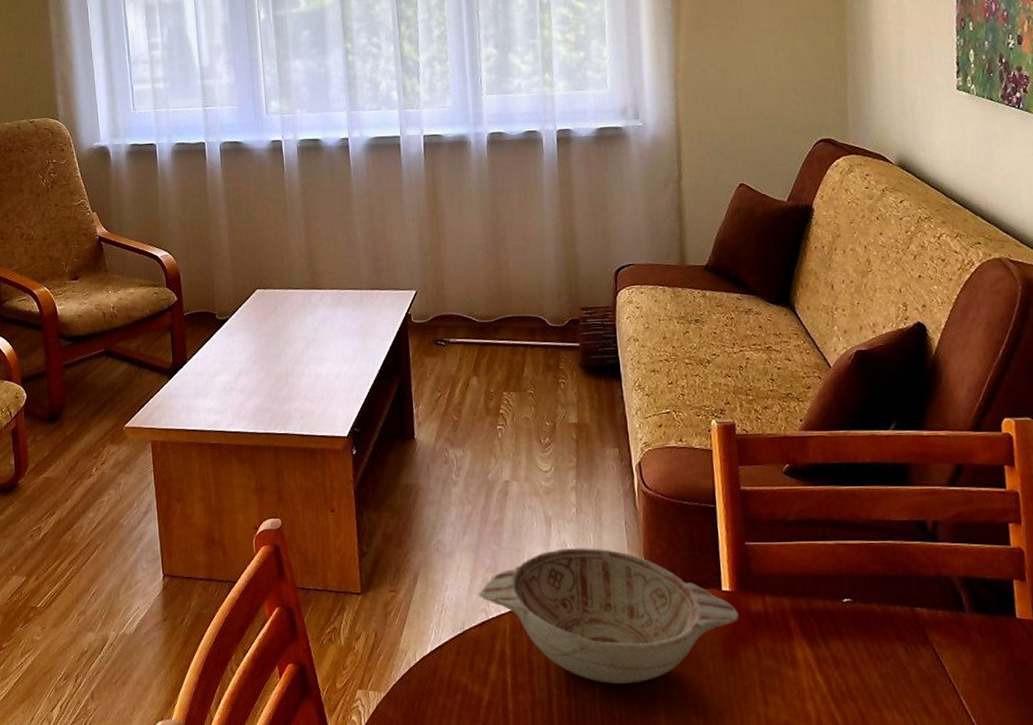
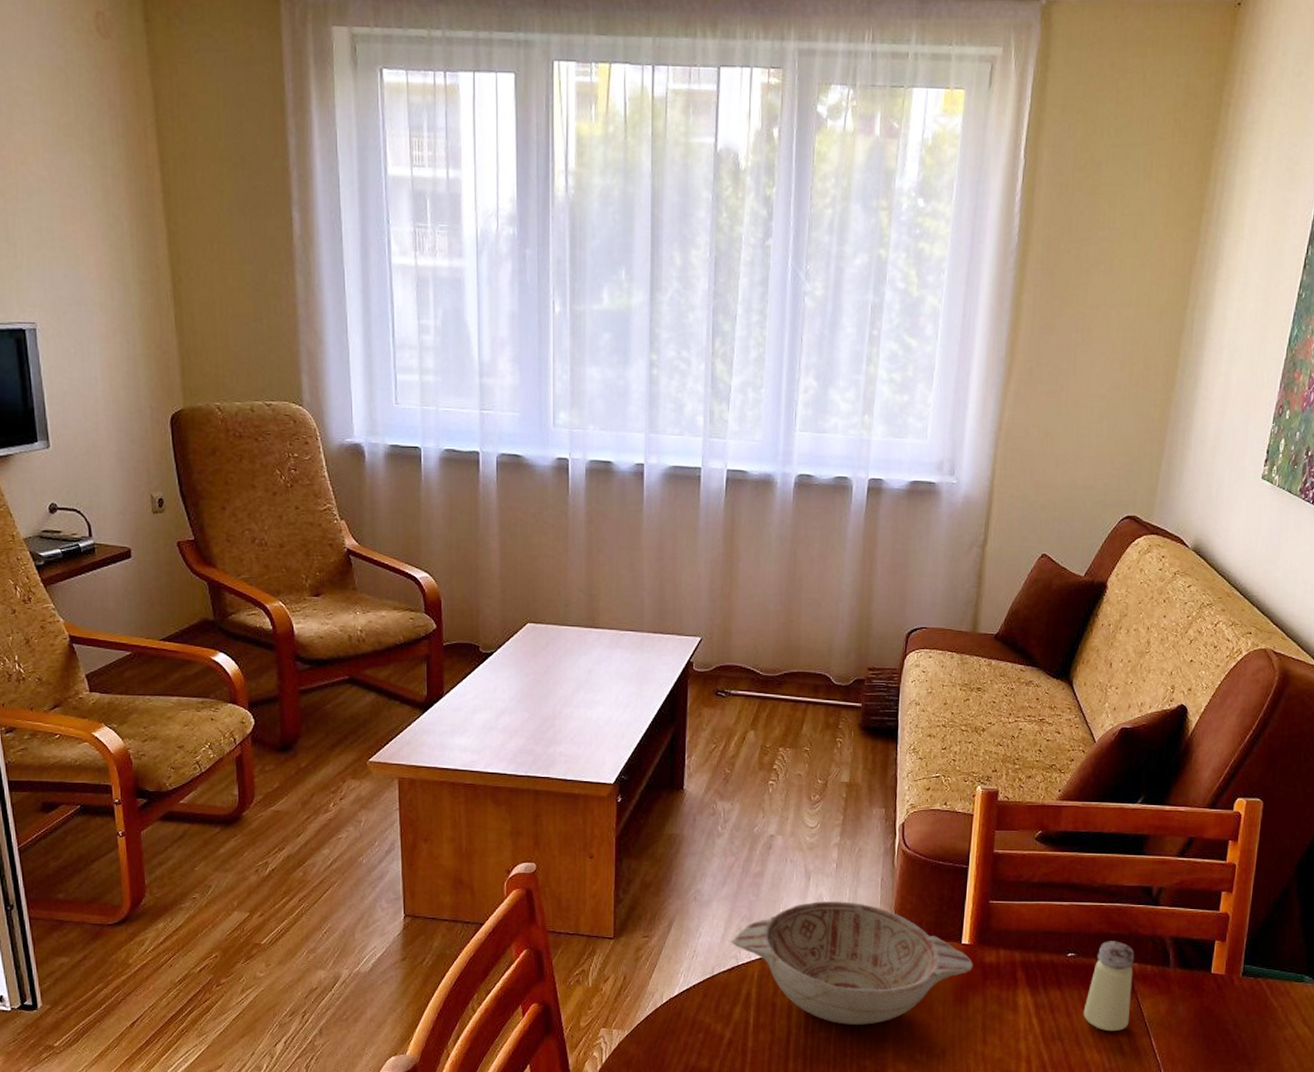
saltshaker: none [873,583,930,689] -> present [1083,941,1135,1032]

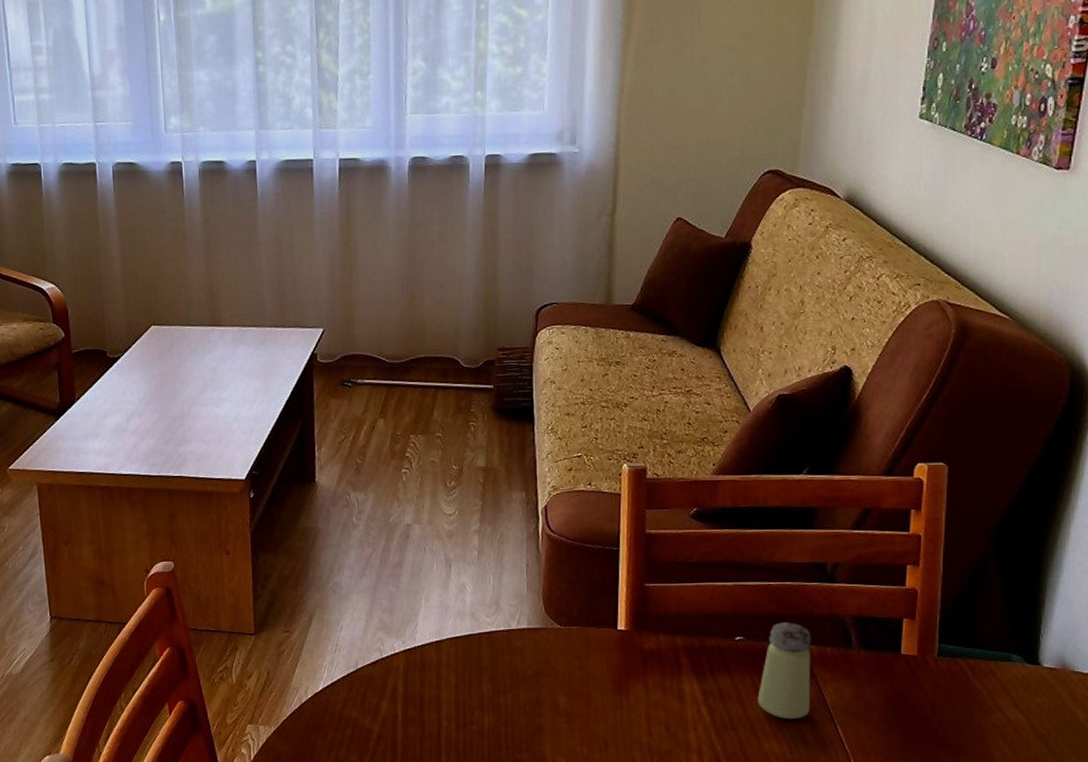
decorative bowl: present [731,901,973,1025] -> none [373,589,631,717]

